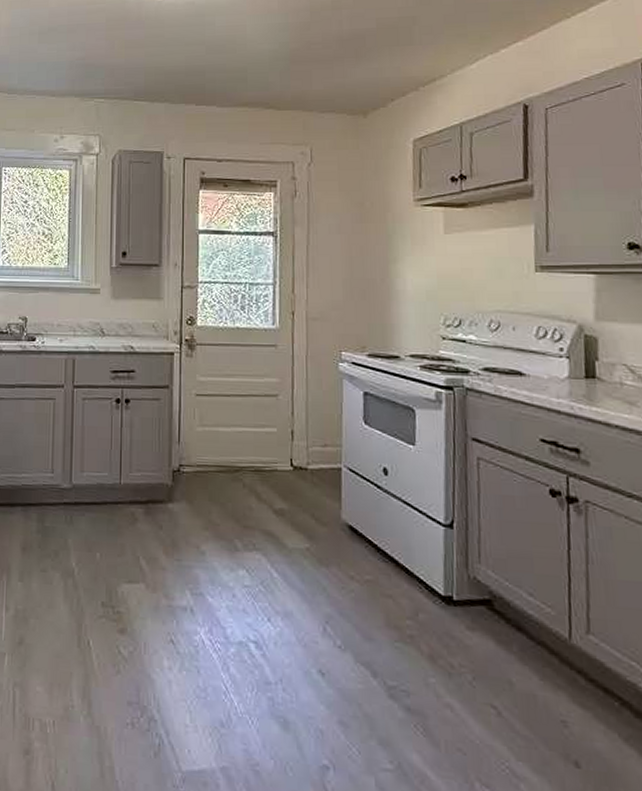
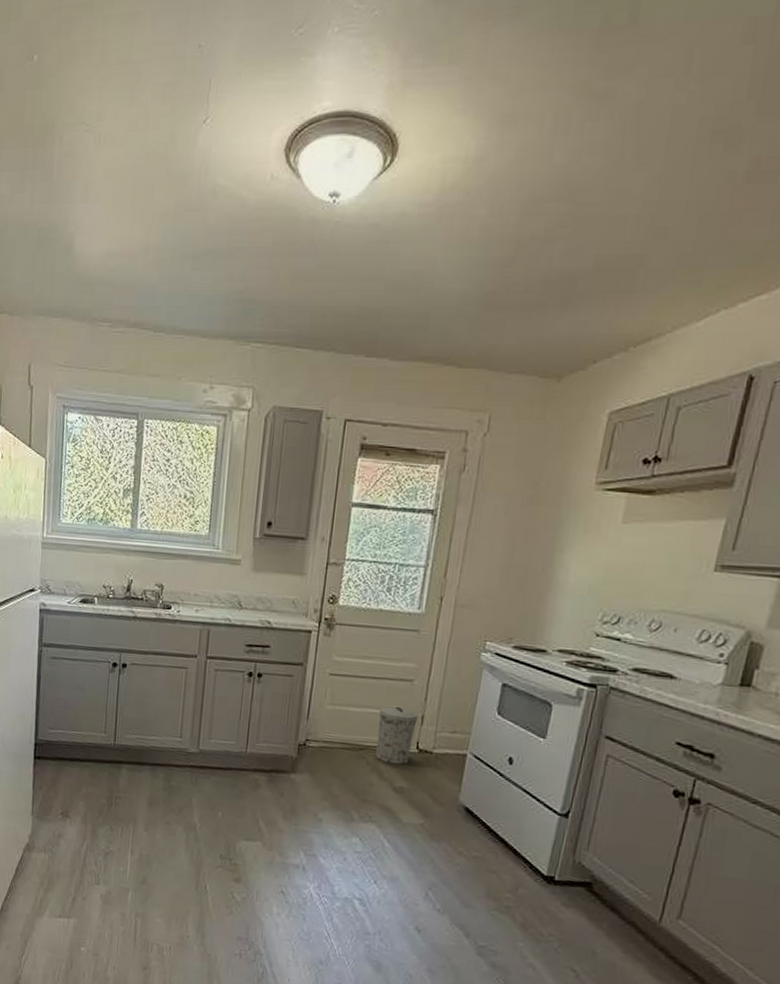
trash can: none [249,423,289,485] -> present [376,706,419,765]

